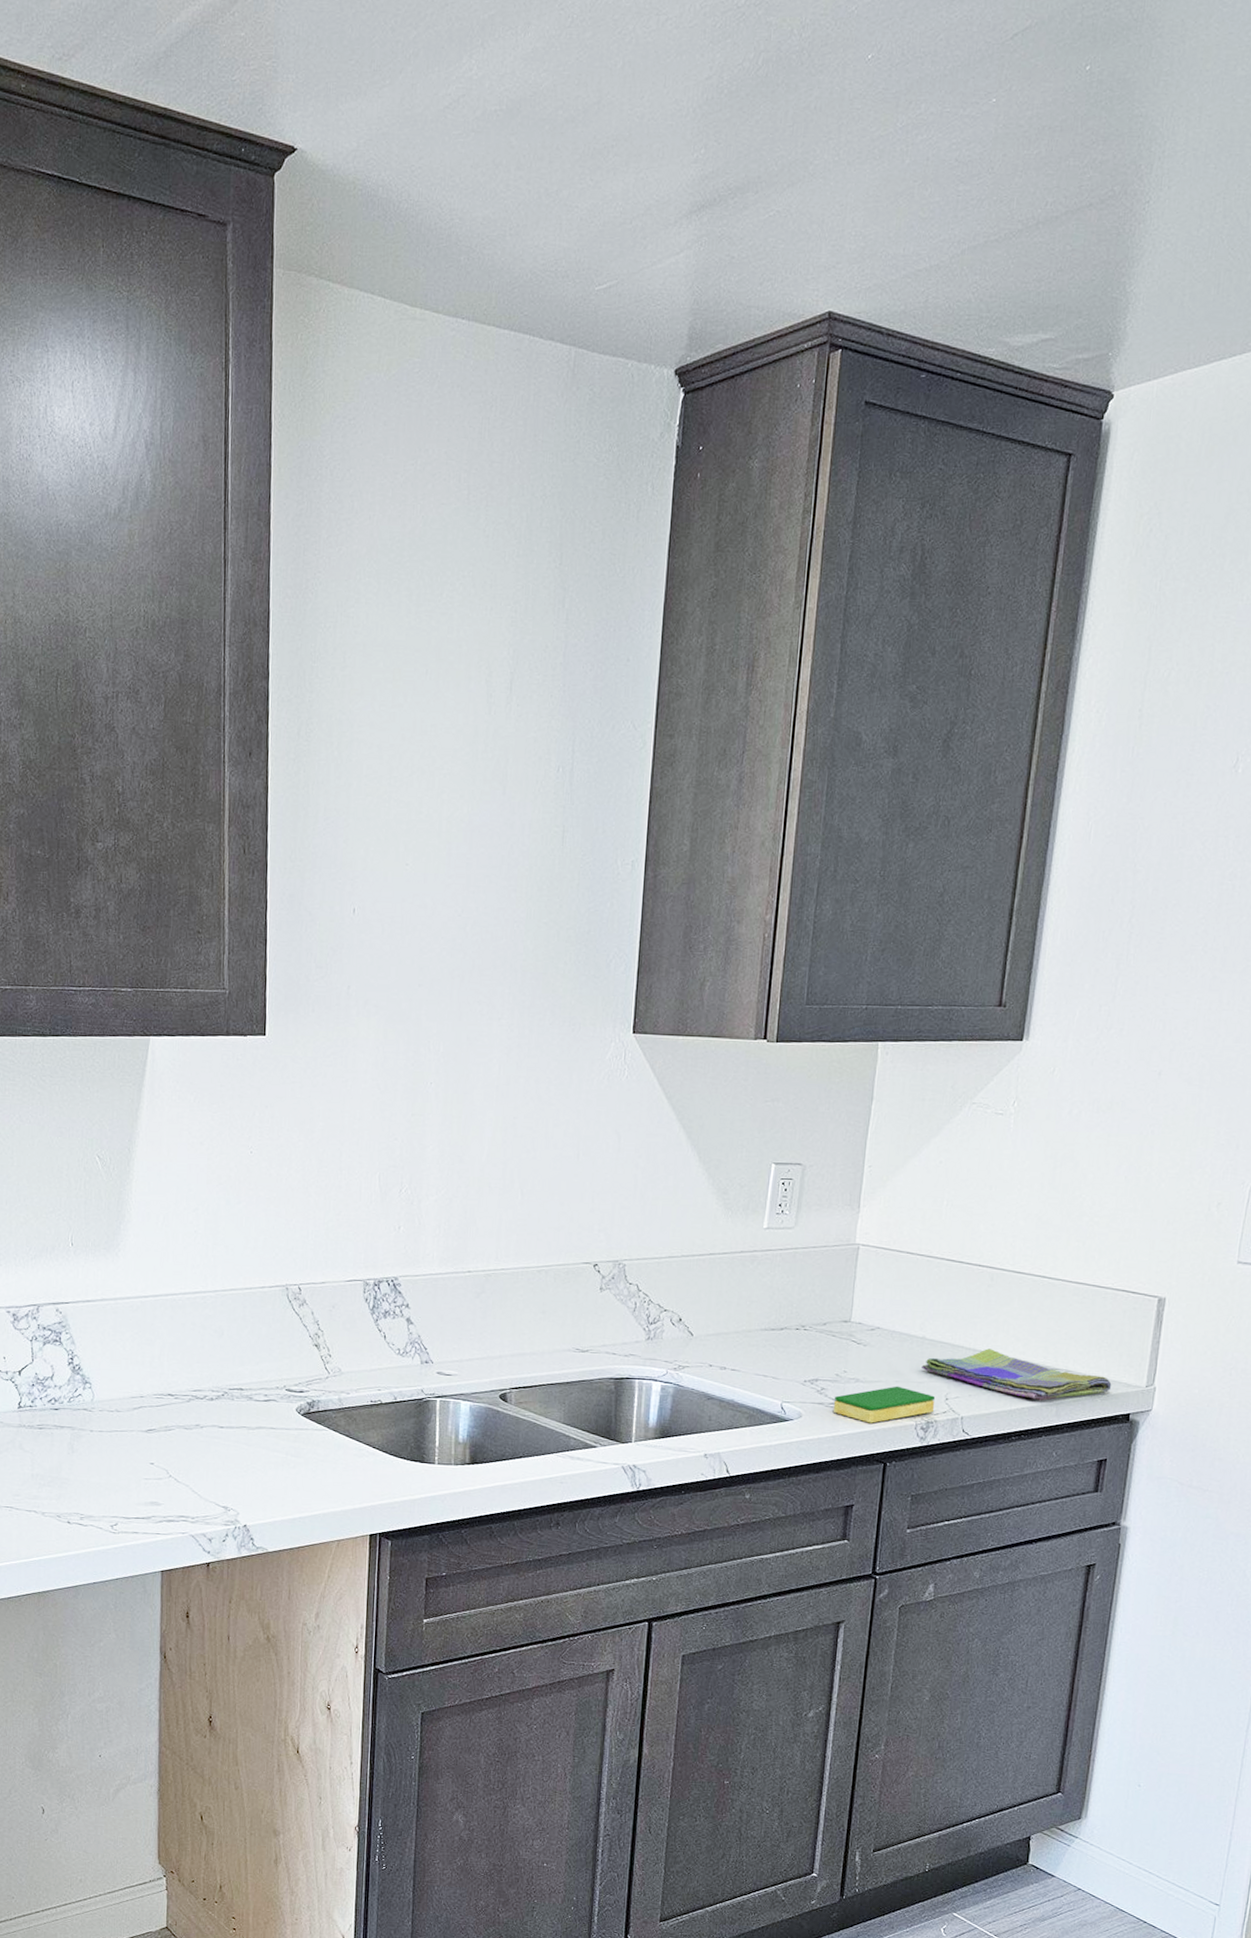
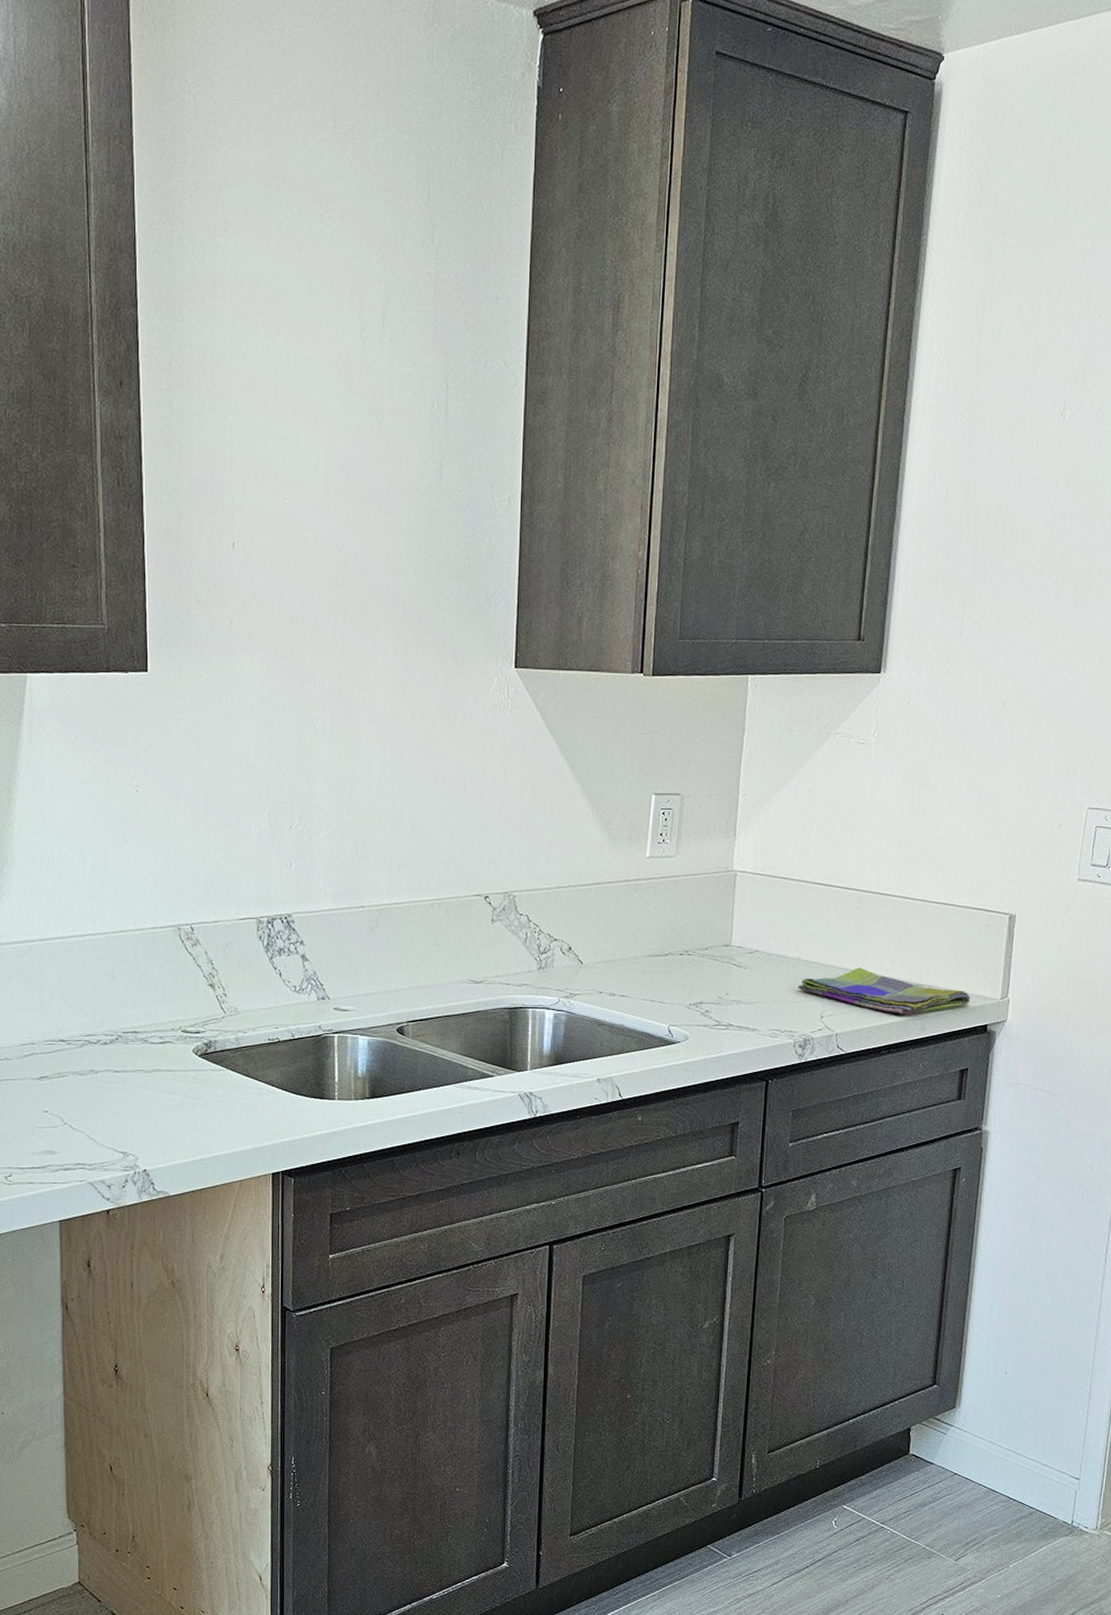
dish sponge: present [833,1386,936,1423] -> none [717,1006,812,1043]

